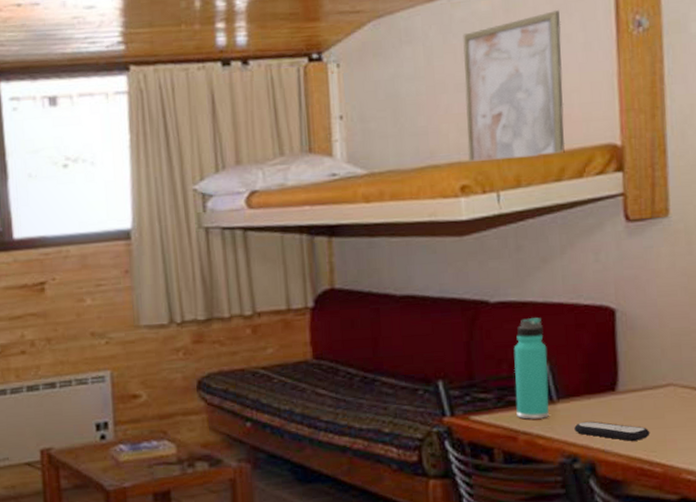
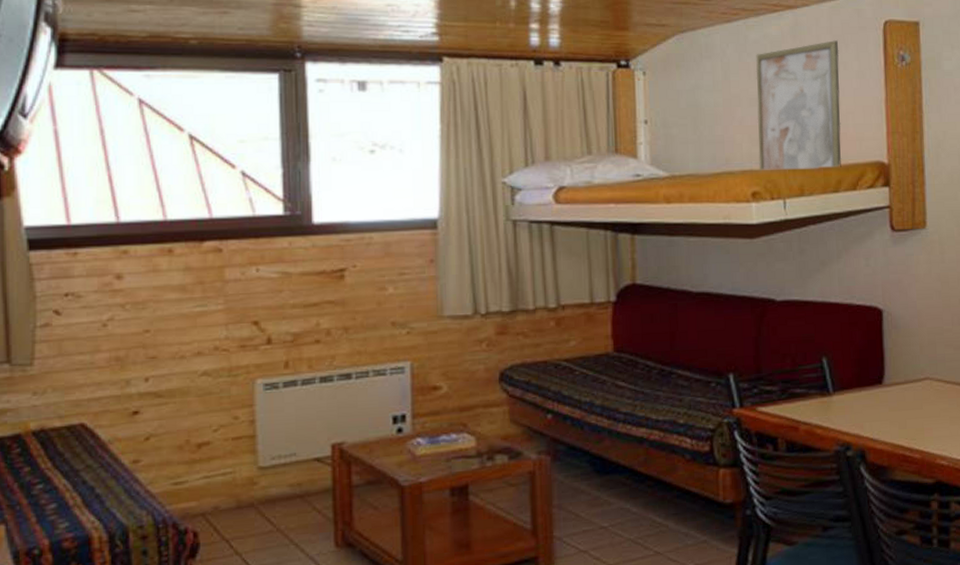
thermos bottle: present [513,317,549,420] -> none [796,315,826,411]
remote control: present [574,421,650,441] -> none [848,412,911,430]

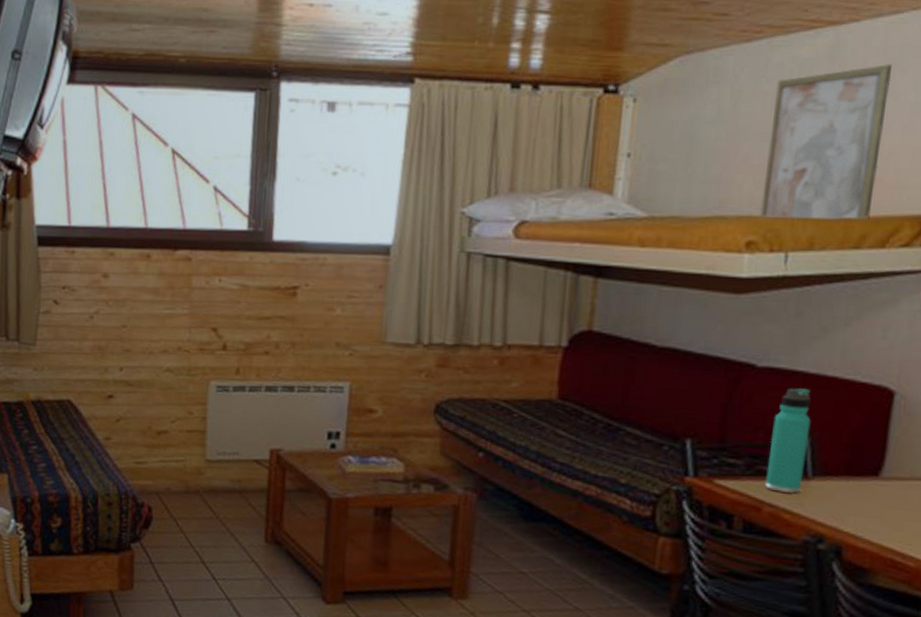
thermos bottle: none [796,315,826,411] -> present [765,387,811,494]

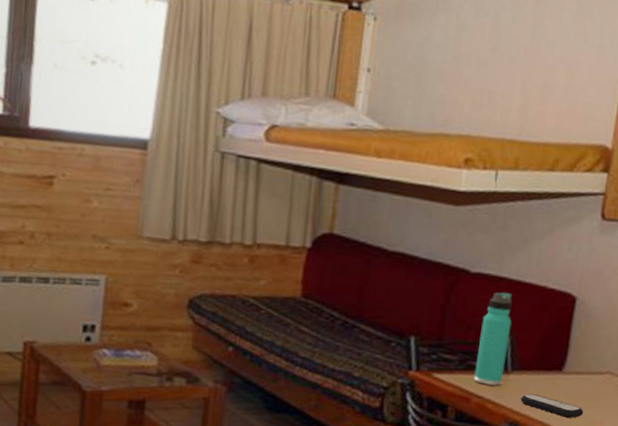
wall art: present [760,63,892,220] -> none [477,8,583,146]
remote control: none [825,502,910,531] -> present [521,394,584,418]

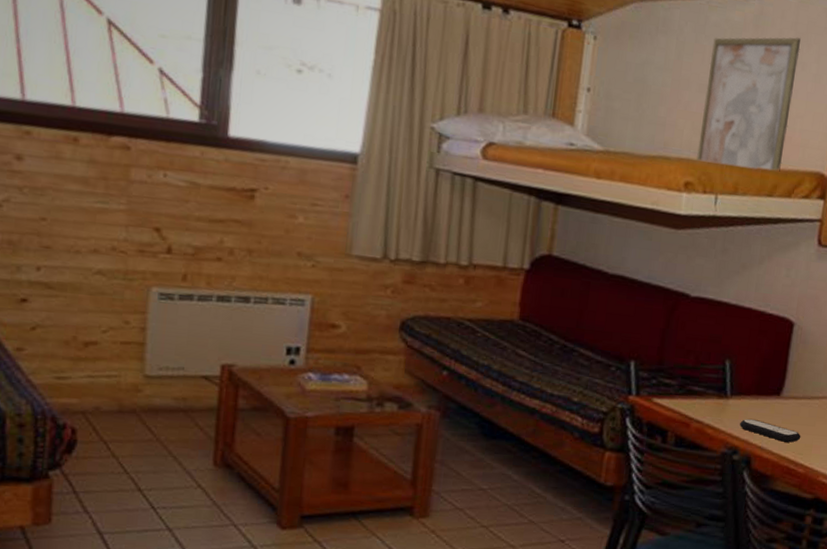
thermos bottle: present [474,292,512,386] -> none [693,316,731,411]
wall art: none [477,8,583,146] -> present [696,37,801,172]

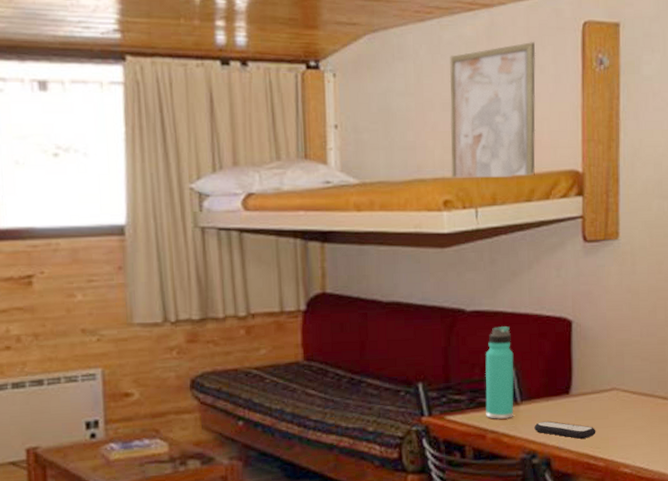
thermos bottle: none [693,316,731,411] -> present [485,325,515,419]

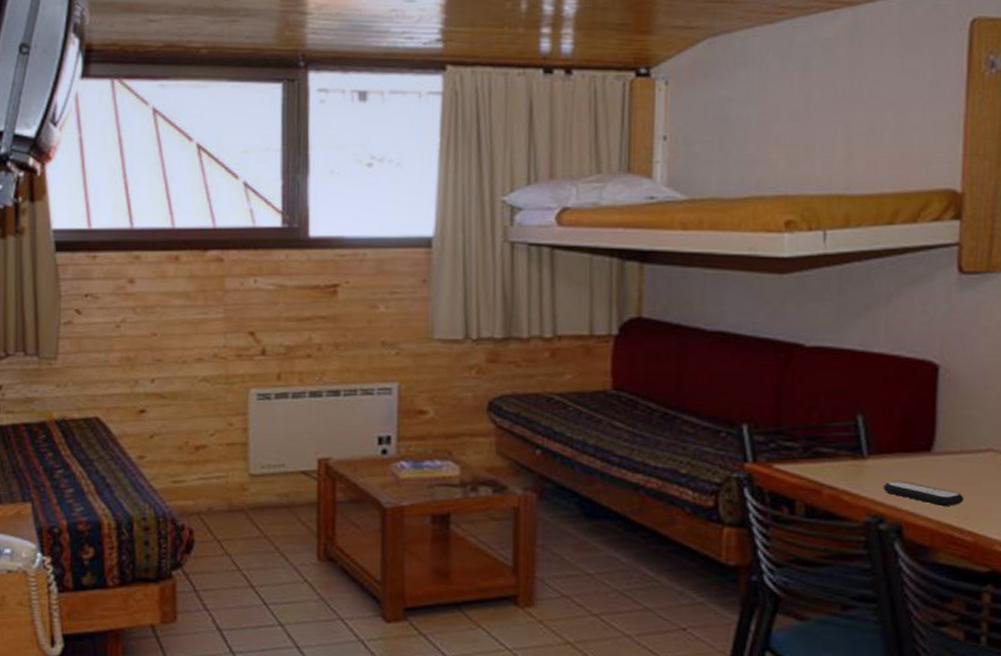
wall art: present [449,41,536,178] -> none [796,42,909,196]
thermos bottle: present [485,325,515,419] -> none [823,365,862,474]

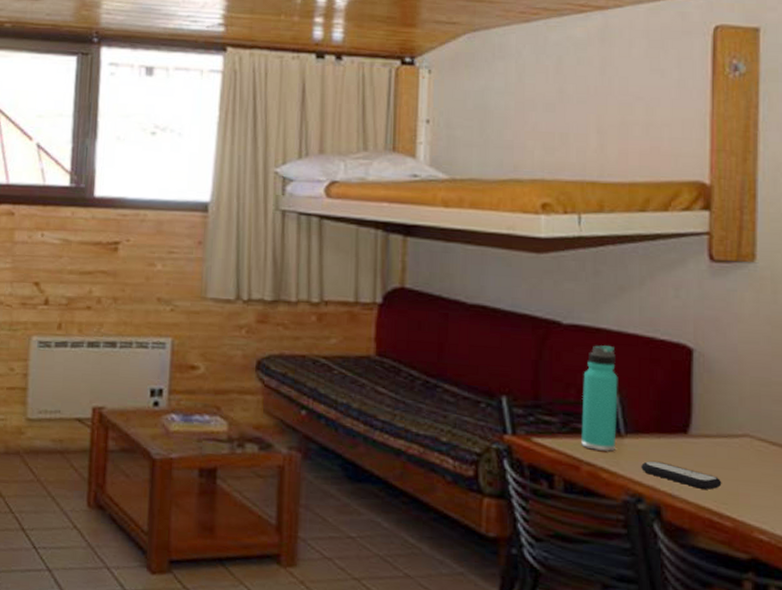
thermos bottle: none [823,365,862,474] -> present [581,345,618,452]

